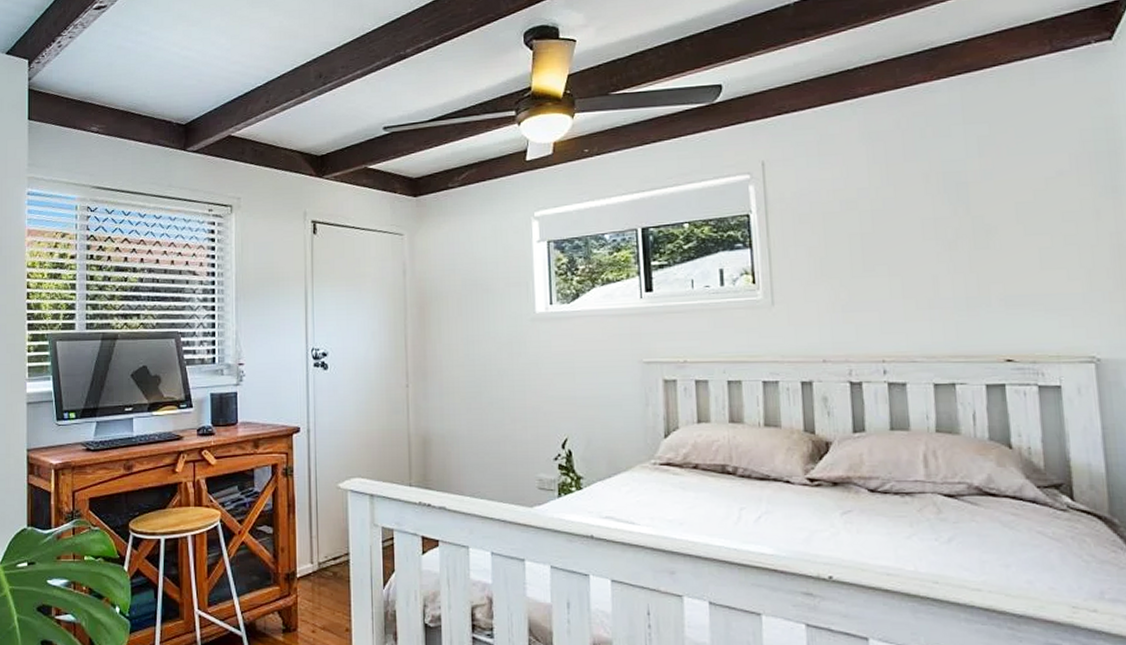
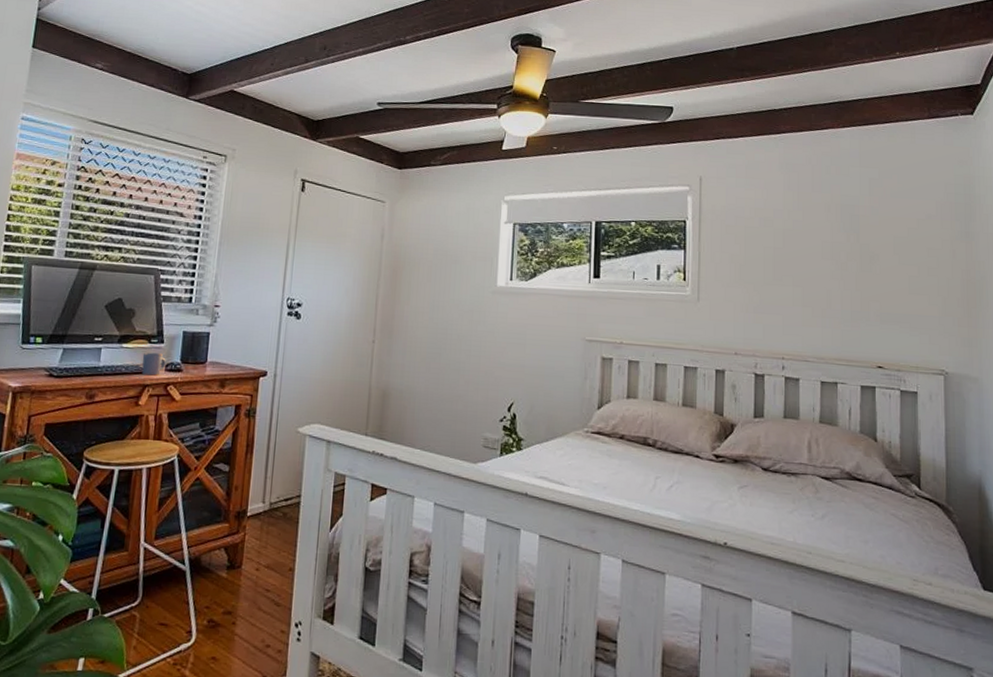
mug: none [173,418,198,443] -> present [141,352,167,377]

